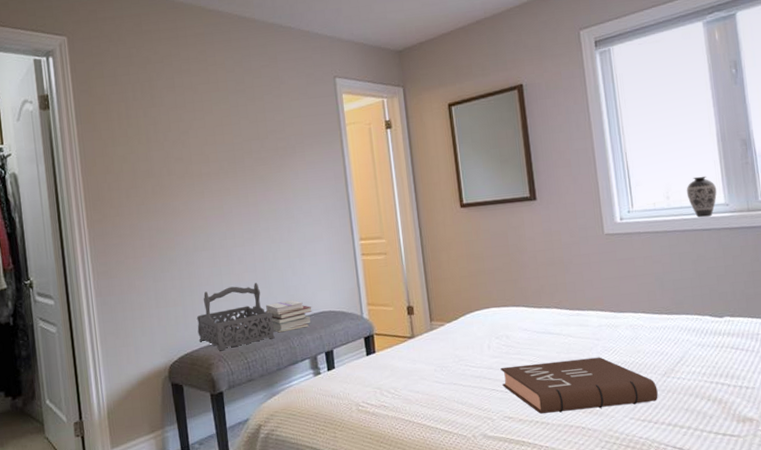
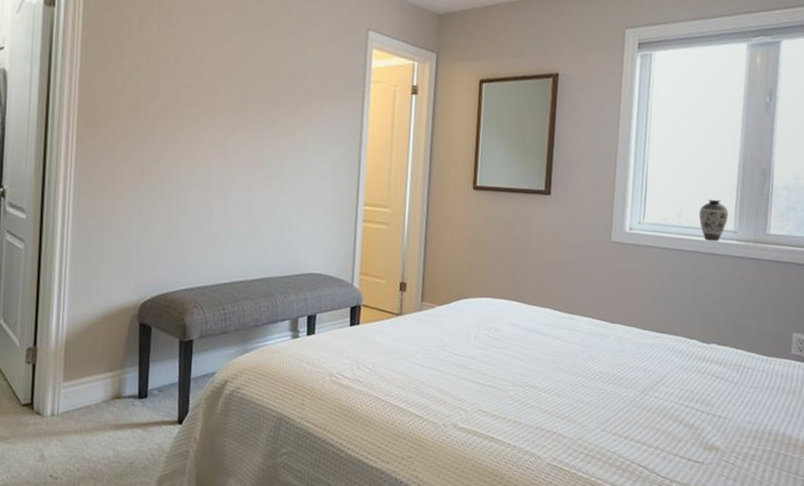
decorative basket: present [197,283,275,351] -> none [176,231,259,297]
books: present [265,300,313,333] -> none [252,255,302,288]
book: present [500,357,658,414] -> none [482,359,634,417]

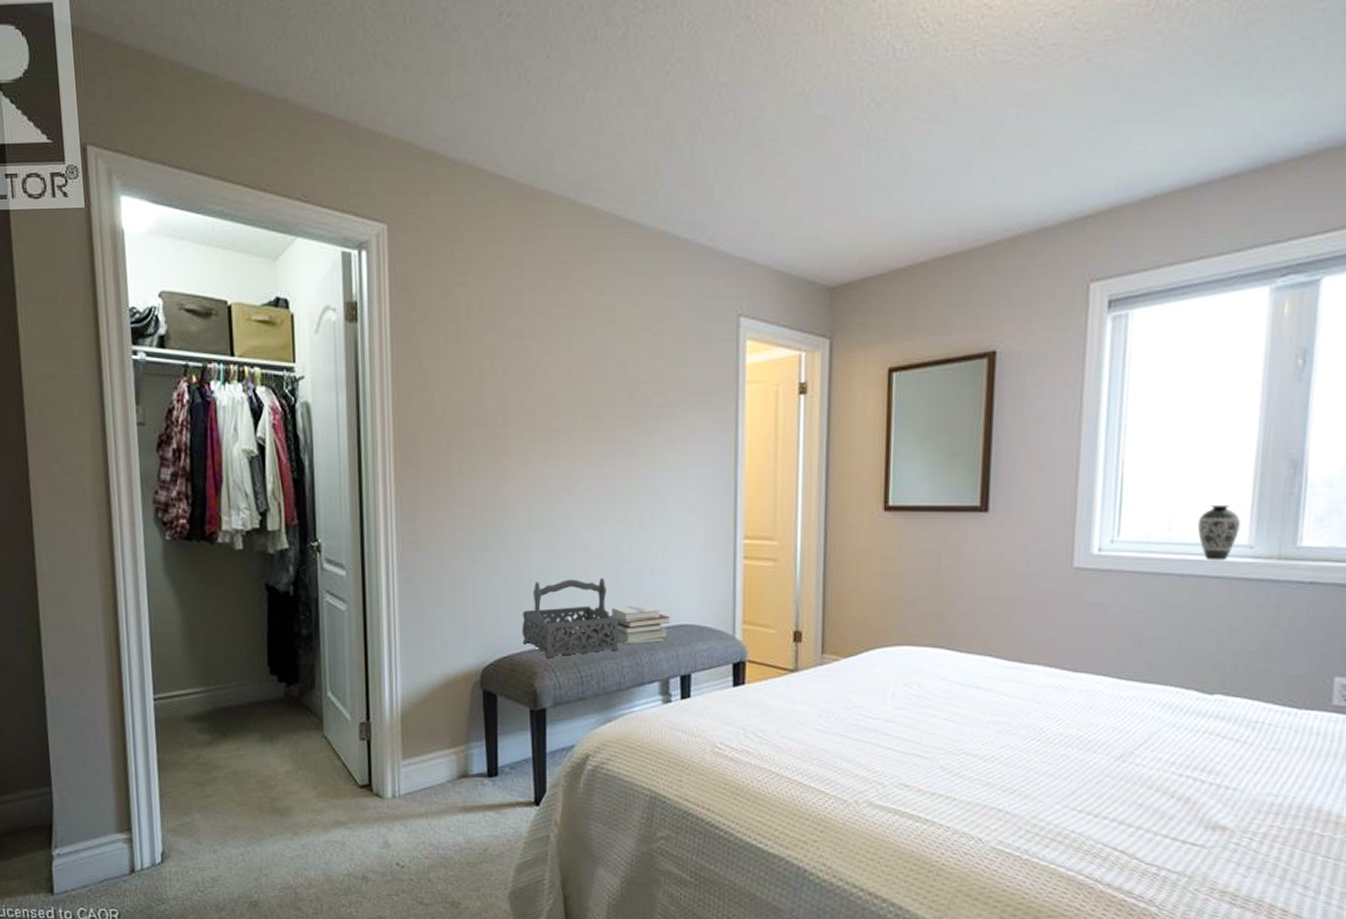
decorative basket: none [176,231,259,297] -> present [522,578,620,659]
books: none [252,255,302,288] -> present [610,605,671,645]

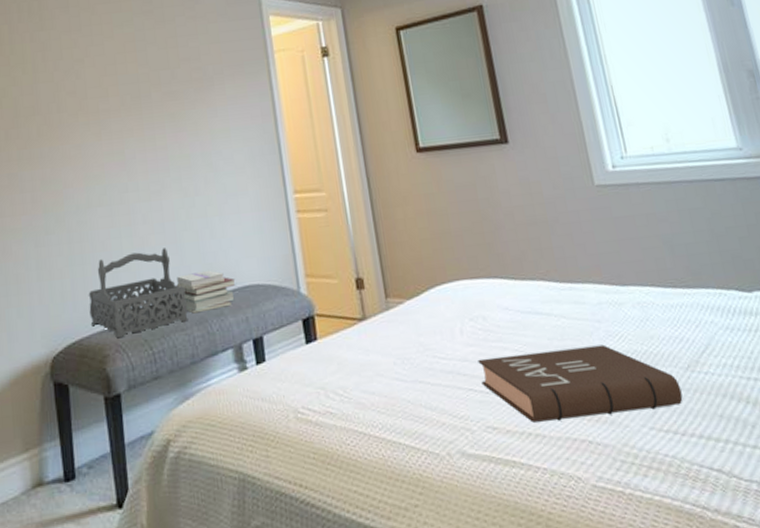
book: none [903,722,1107,790] -> present [478,344,683,423]
decorative vase: present [1197,504,1240,561] -> none [688,113,727,166]

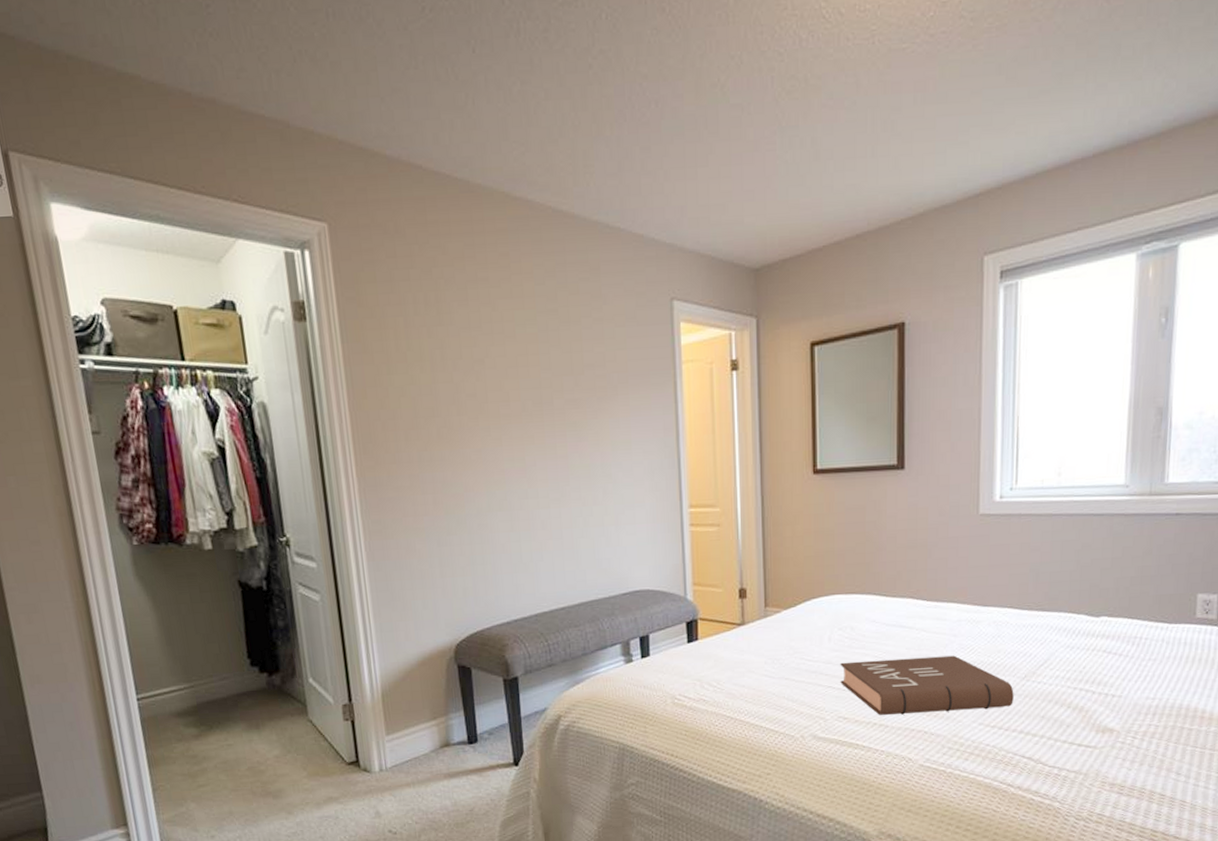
decorative basket: present [89,248,188,339] -> none [490,553,582,631]
books: present [176,270,236,314] -> none [572,575,628,613]

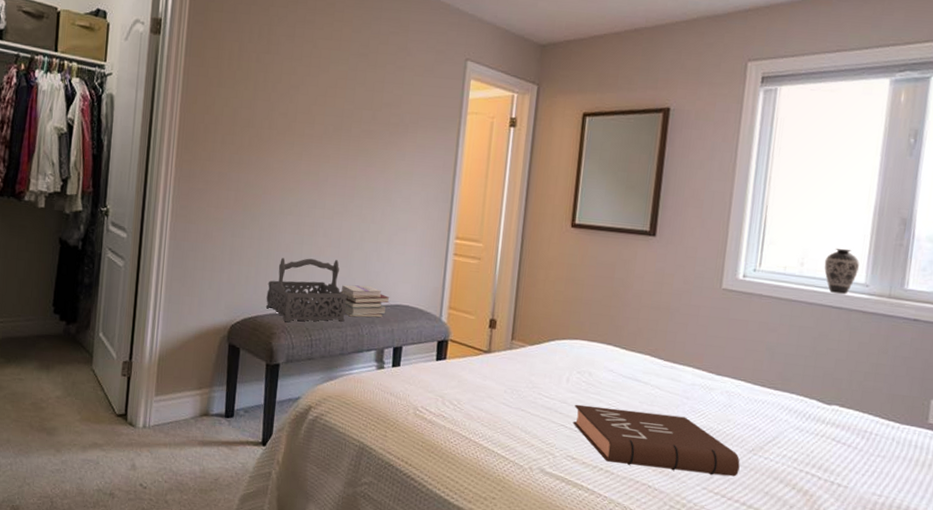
decorative basket: none [490,553,582,631] -> present [265,258,347,323]
books: none [572,575,628,613] -> present [340,285,390,318]
decorative vase: none [1082,450,1118,501] -> present [824,248,859,295]

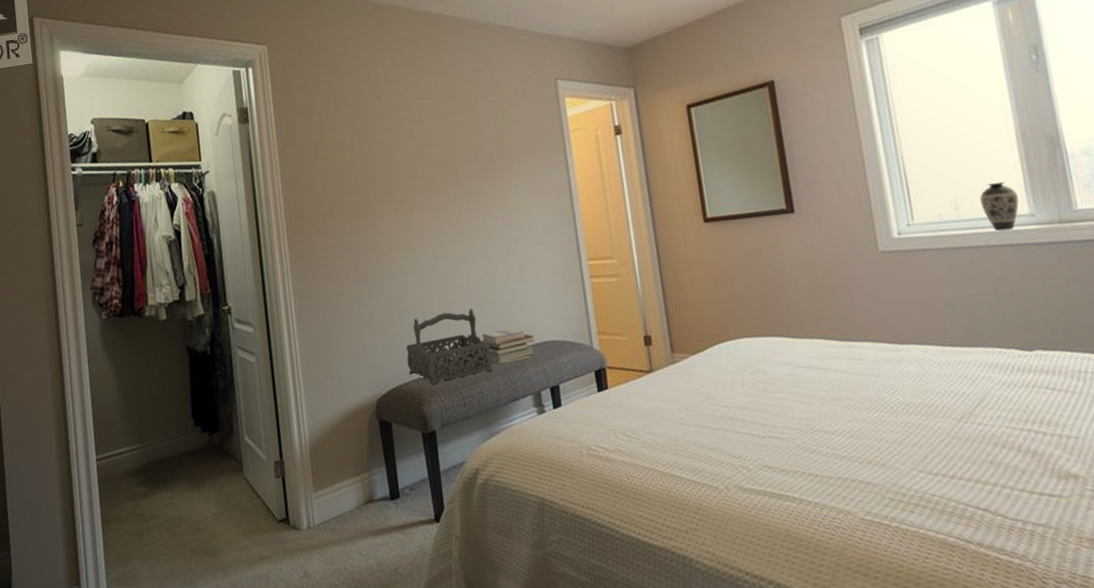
book: present [573,404,740,477] -> none [756,397,954,463]

